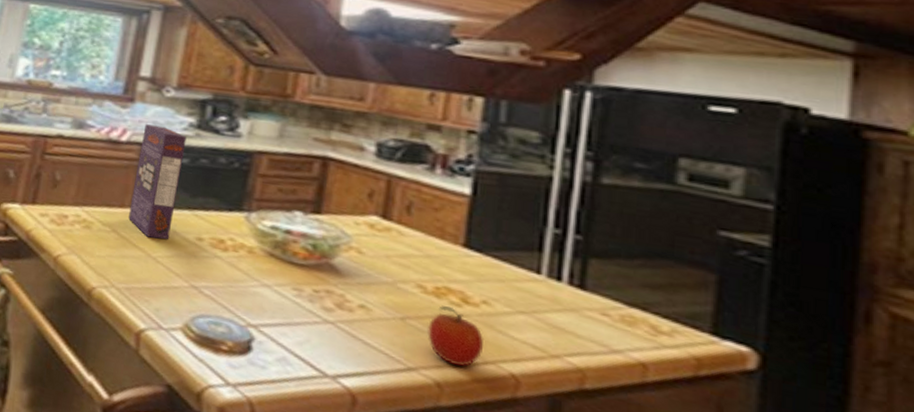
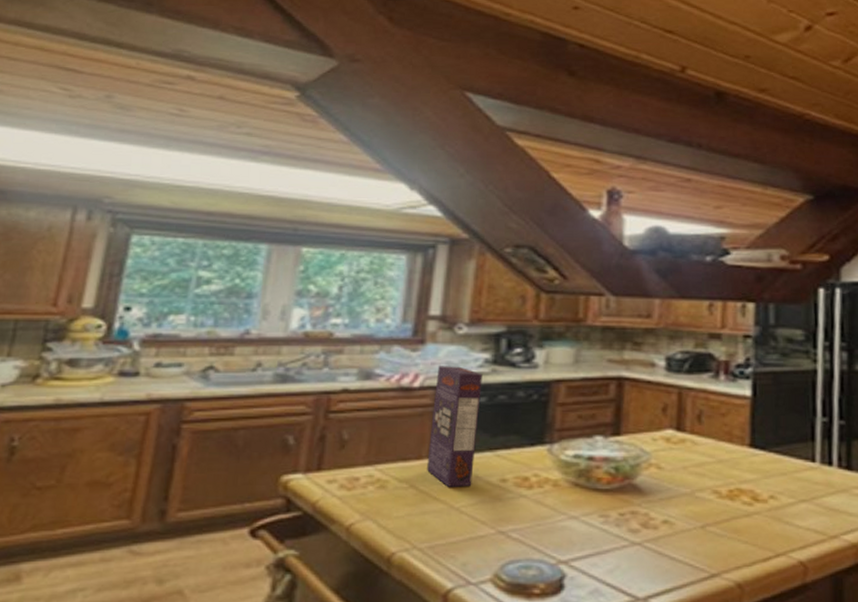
fruit: present [427,306,485,367] -> none [726,507,775,564]

